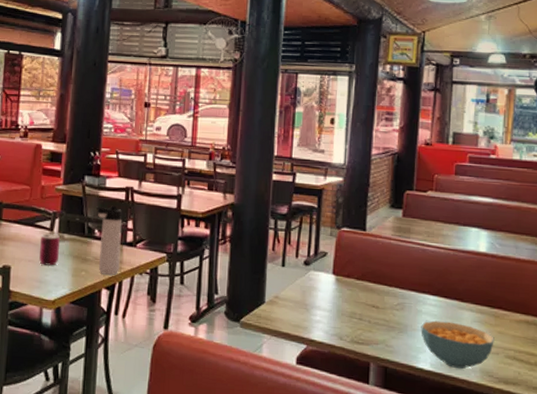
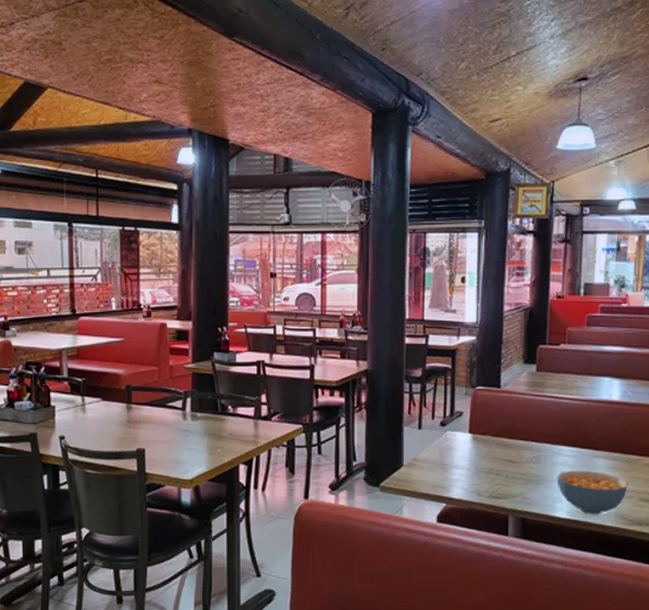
can: present [39,233,60,266] -> none [173,413,193,445]
thermos bottle: present [96,205,122,275] -> none [228,380,256,450]

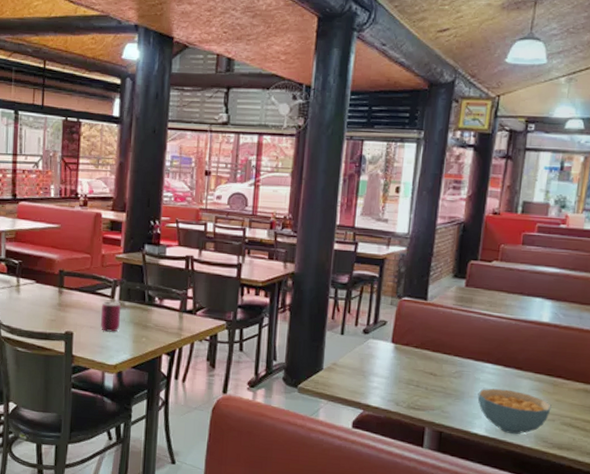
can: none [173,413,193,445] -> present [101,301,121,332]

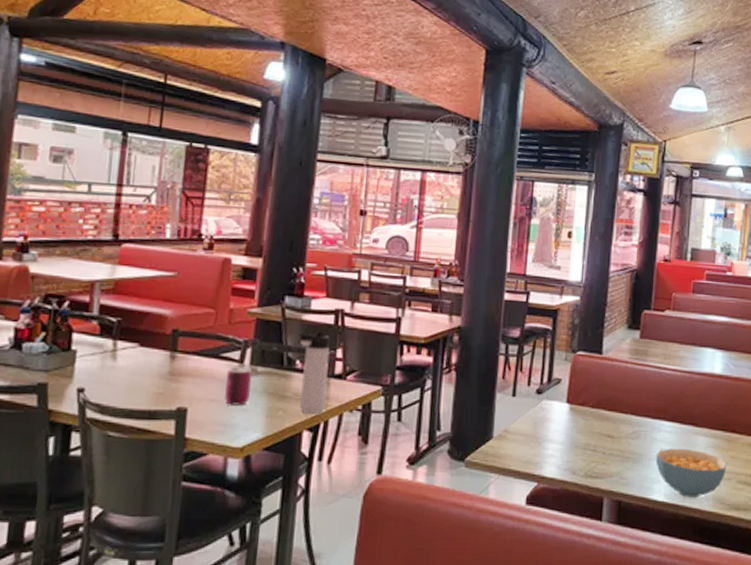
thermos bottle: none [156,274,182,342] -> present [298,331,330,414]

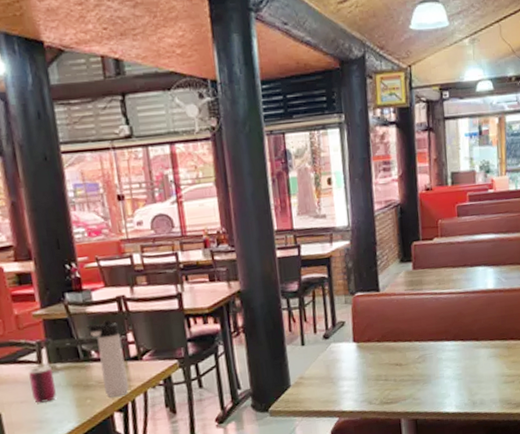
cereal bowl: present [655,448,727,497] -> none [443,362,510,405]

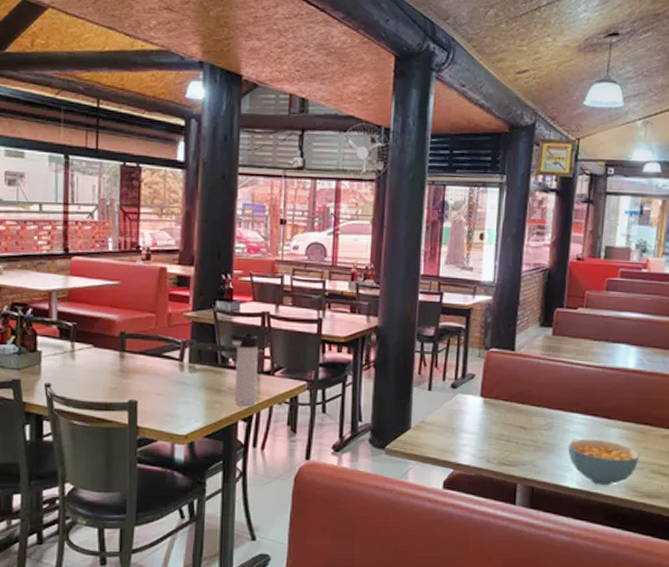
can: present [29,366,56,403] -> none [169,364,191,399]
cereal bowl: none [443,362,510,405] -> present [568,439,640,485]

